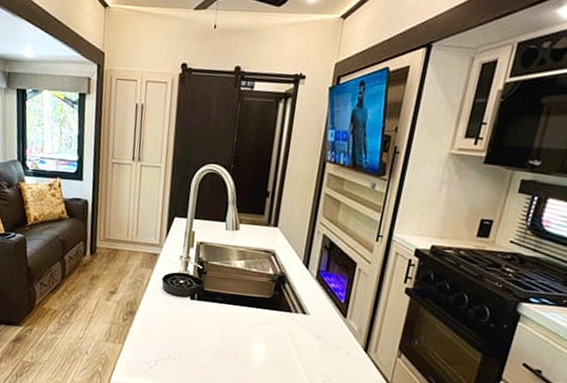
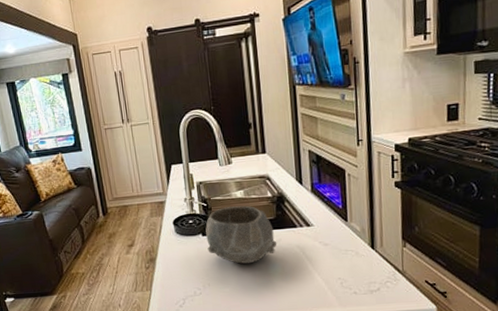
bowl: none [192,274,267,340] -> present [205,205,277,264]

